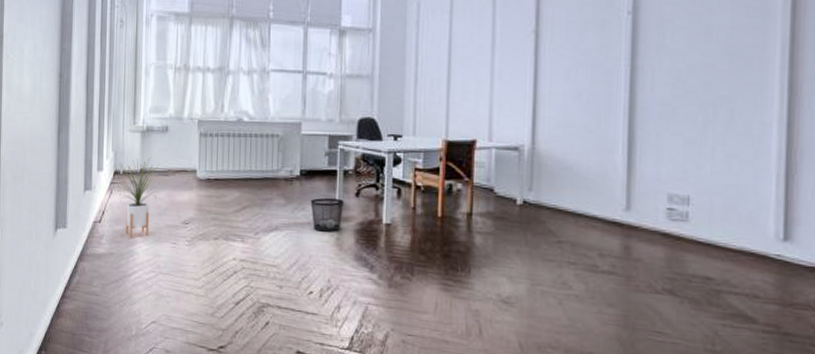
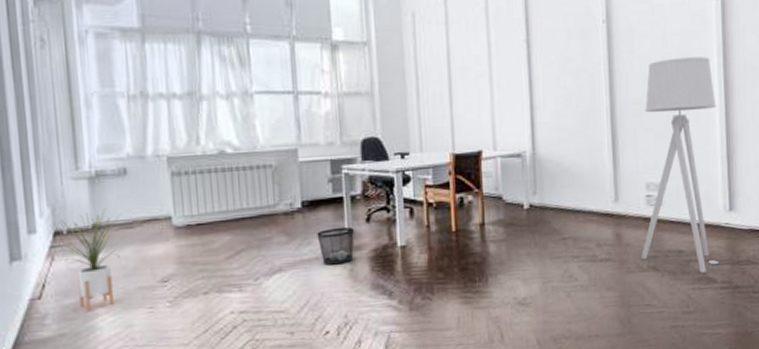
floor lamp: none [655,55,775,309] -> present [642,57,718,273]

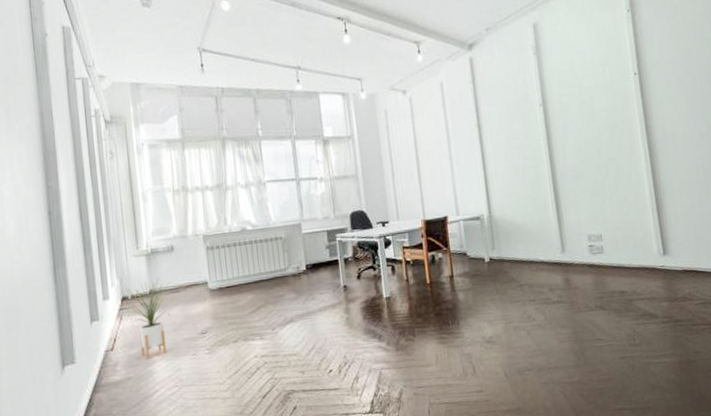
waste bin: present [317,227,354,265] -> none [319,284,349,315]
floor lamp: present [642,57,718,273] -> none [581,127,658,310]

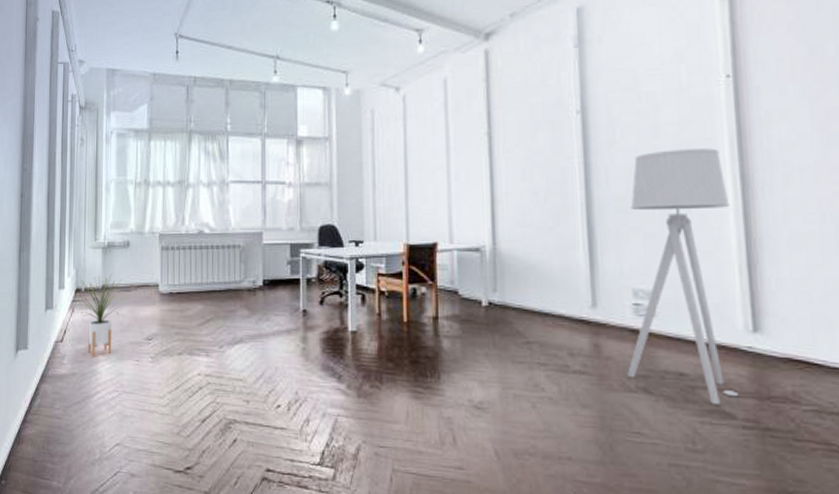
floor lamp: none [581,127,658,310] -> present [628,148,738,405]

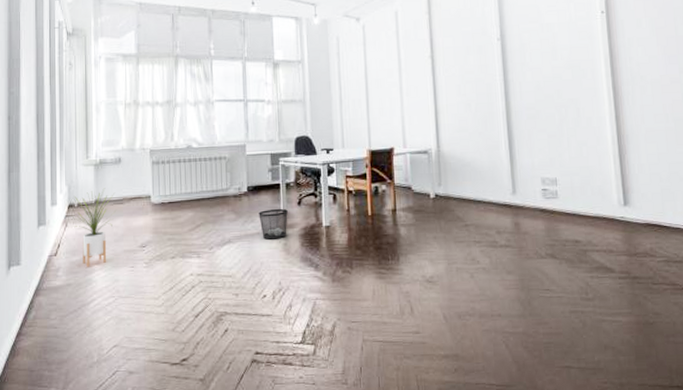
waste bin: none [275,307,308,342] -> present [259,208,288,240]
floor lamp: present [628,148,738,405] -> none [538,67,615,263]

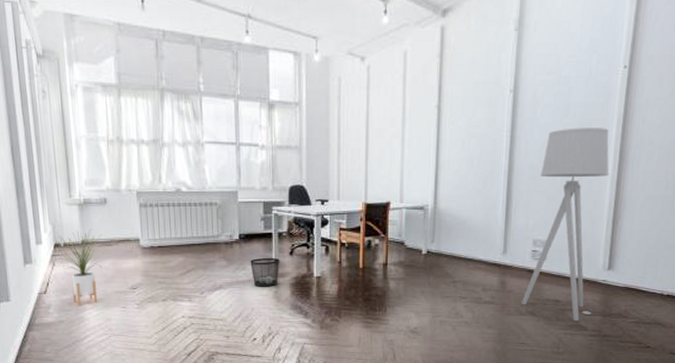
floor lamp: none [538,67,615,263] -> present [522,128,609,321]

